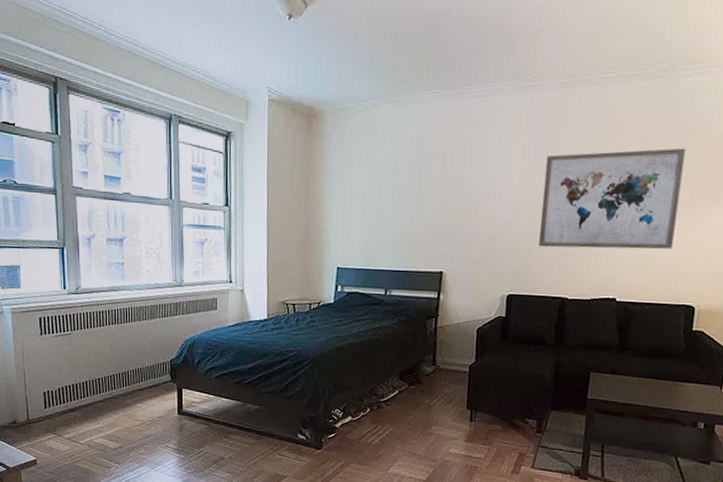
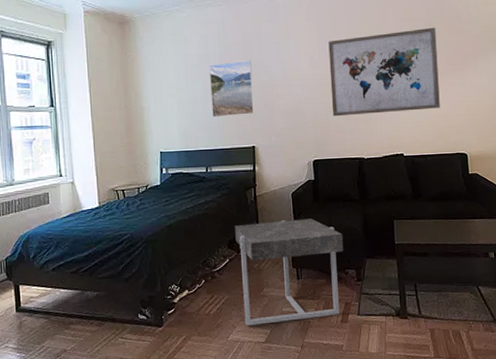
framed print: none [399,171,452,236] -> present [208,60,254,118]
side table: none [407,356,529,465] -> present [235,218,344,326]

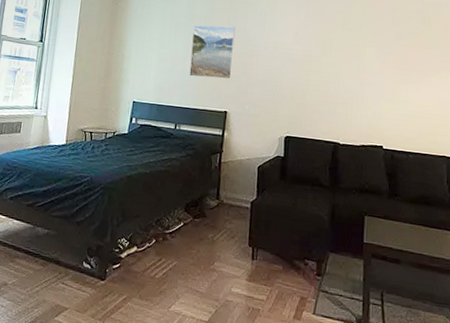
side table: present [235,218,344,326] -> none [189,189,307,309]
wall art: present [328,27,440,117] -> none [311,19,431,105]

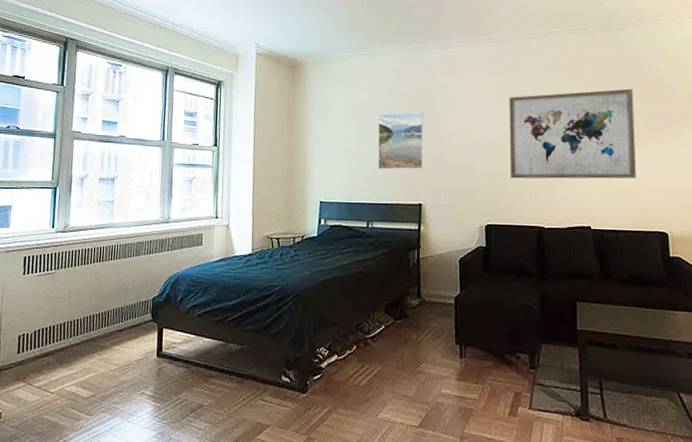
wall art: none [311,19,431,105] -> present [509,88,636,179]

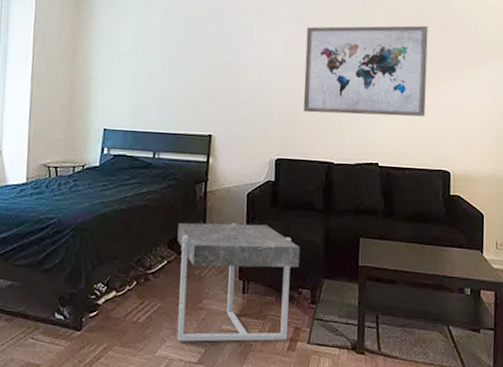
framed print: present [377,112,424,170] -> none [167,37,219,99]
side table: none [393,288,516,406] -> present [176,222,301,342]

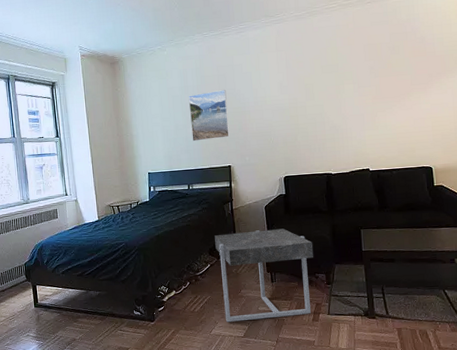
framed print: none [167,37,219,99] -> present [188,90,230,142]
wall art: present [303,25,428,117] -> none [296,50,405,137]

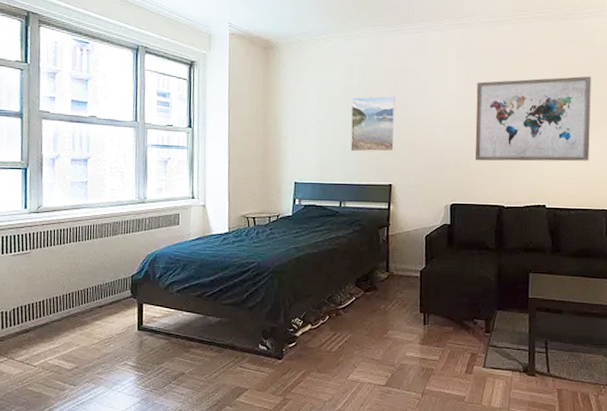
side table: present [215,228,314,322] -> none [364,263,475,367]
wall art: none [296,50,405,137] -> present [474,76,592,162]

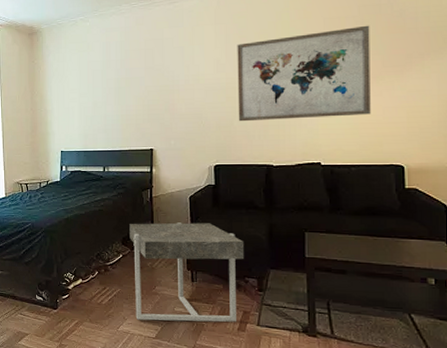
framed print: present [350,96,396,152] -> none [110,66,154,120]
side table: none [364,263,475,367] -> present [129,222,245,322]

